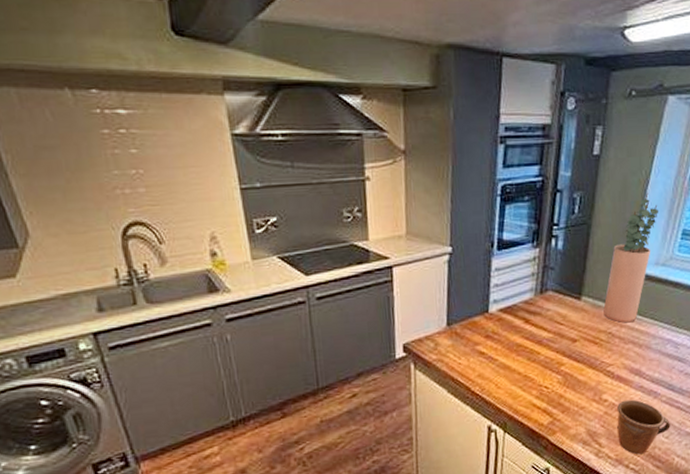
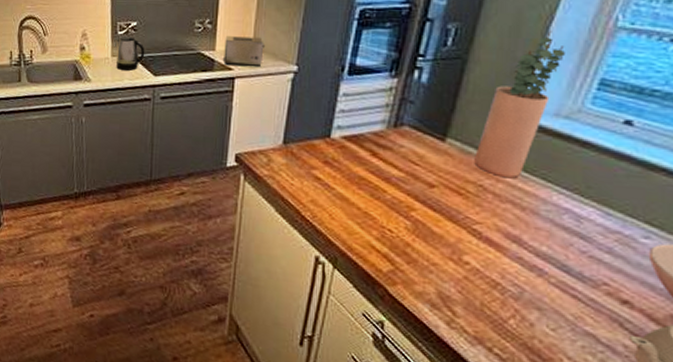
kettle: none [254,234,292,274] -> present [115,36,145,70]
toaster: none [377,221,419,254] -> present [222,36,266,68]
mug: present [617,399,670,455] -> none [480,268,560,341]

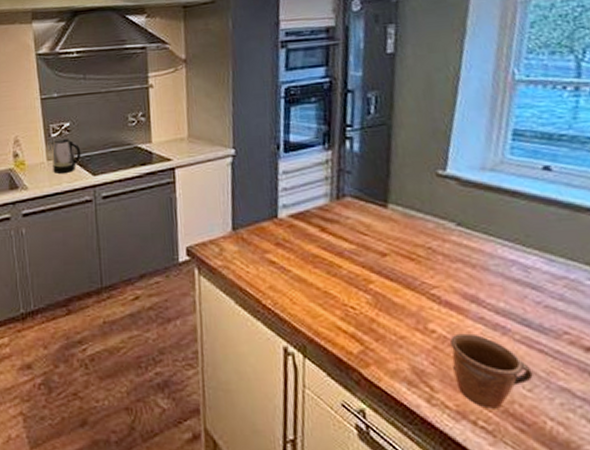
toaster: present [222,36,266,68] -> none [159,124,201,156]
vase: present [474,30,565,179] -> none [417,89,477,237]
mug: none [480,268,560,341] -> present [450,333,533,409]

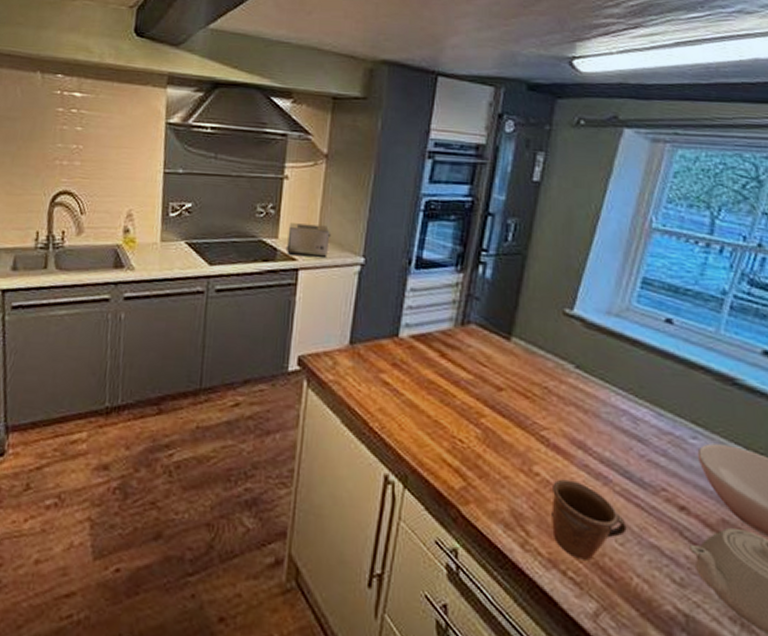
kettle: present [49,138,81,173] -> none [166,219,200,258]
toaster: none [159,124,201,156] -> present [285,223,332,259]

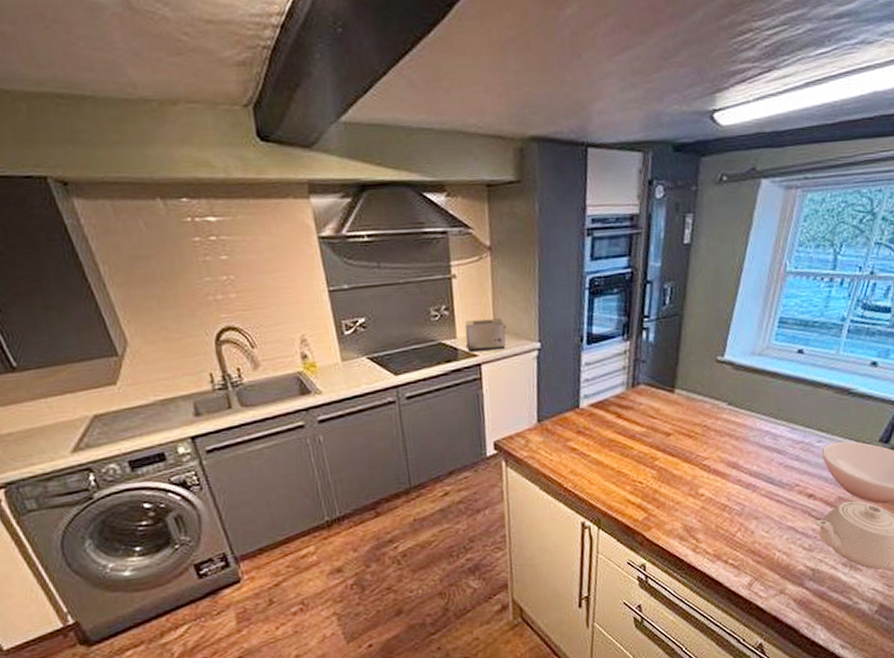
mug: present [551,479,627,560] -> none [714,493,771,550]

